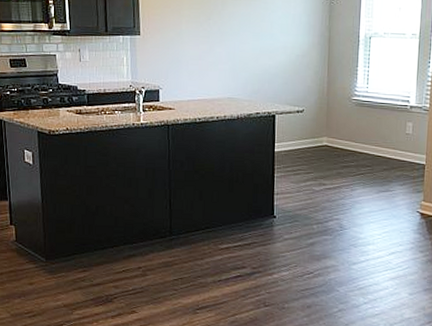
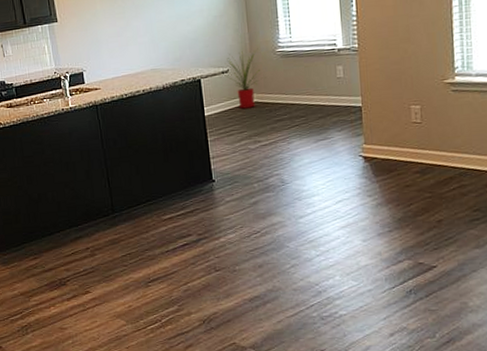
house plant: none [300,94,339,150] -> present [225,51,266,109]

